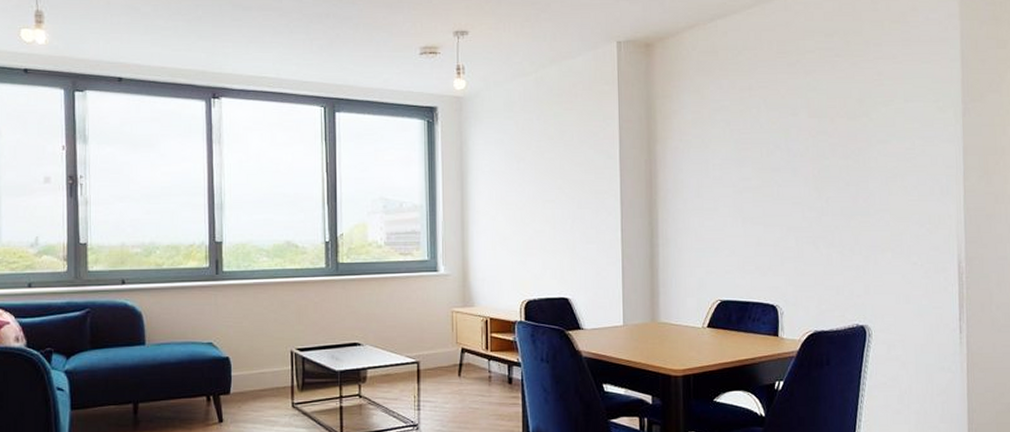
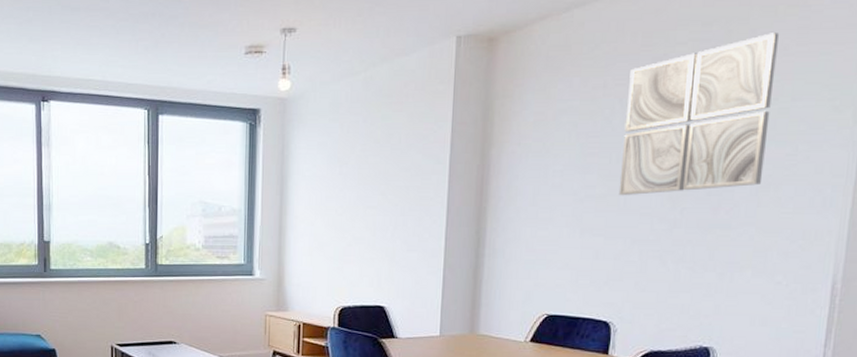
wall art: none [770,44,890,187] -> present [618,33,779,196]

